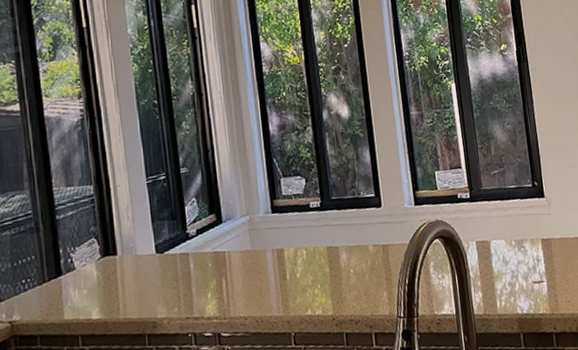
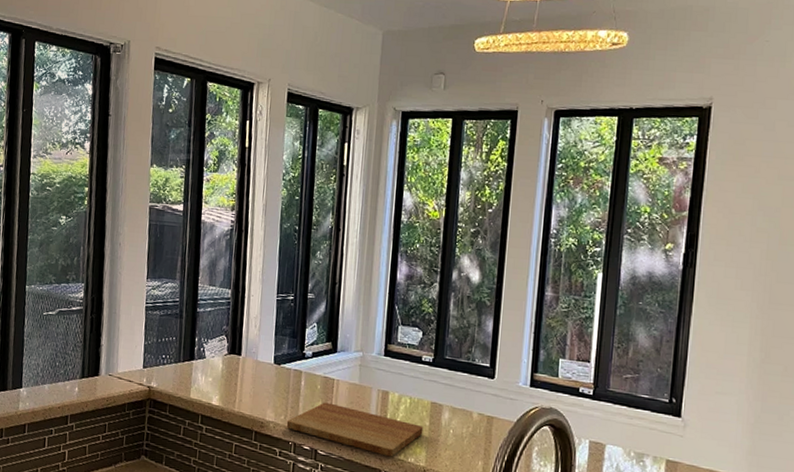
cutting board: none [181,274,325,321] -> present [286,402,424,457]

